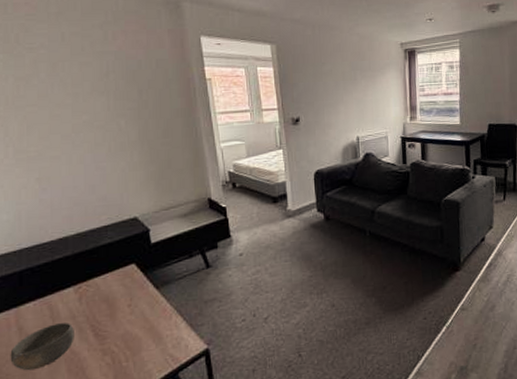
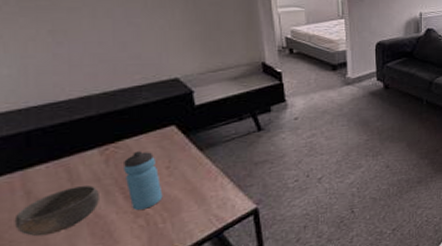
water bottle: none [94,289,126,349] -> present [124,151,163,211]

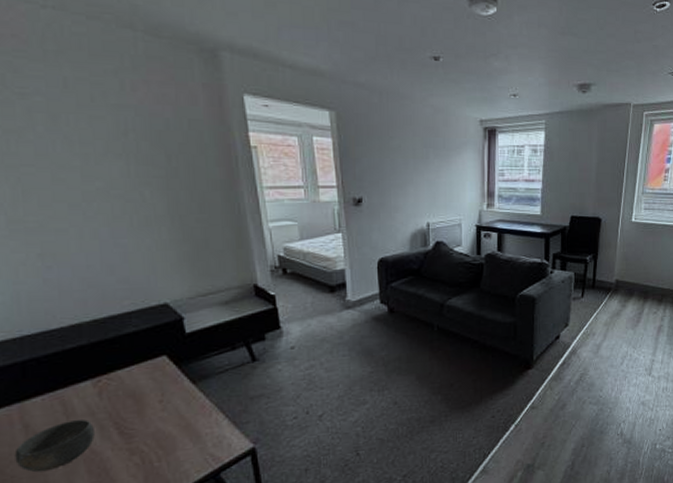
water bottle: present [124,151,163,211] -> none [117,383,157,448]

